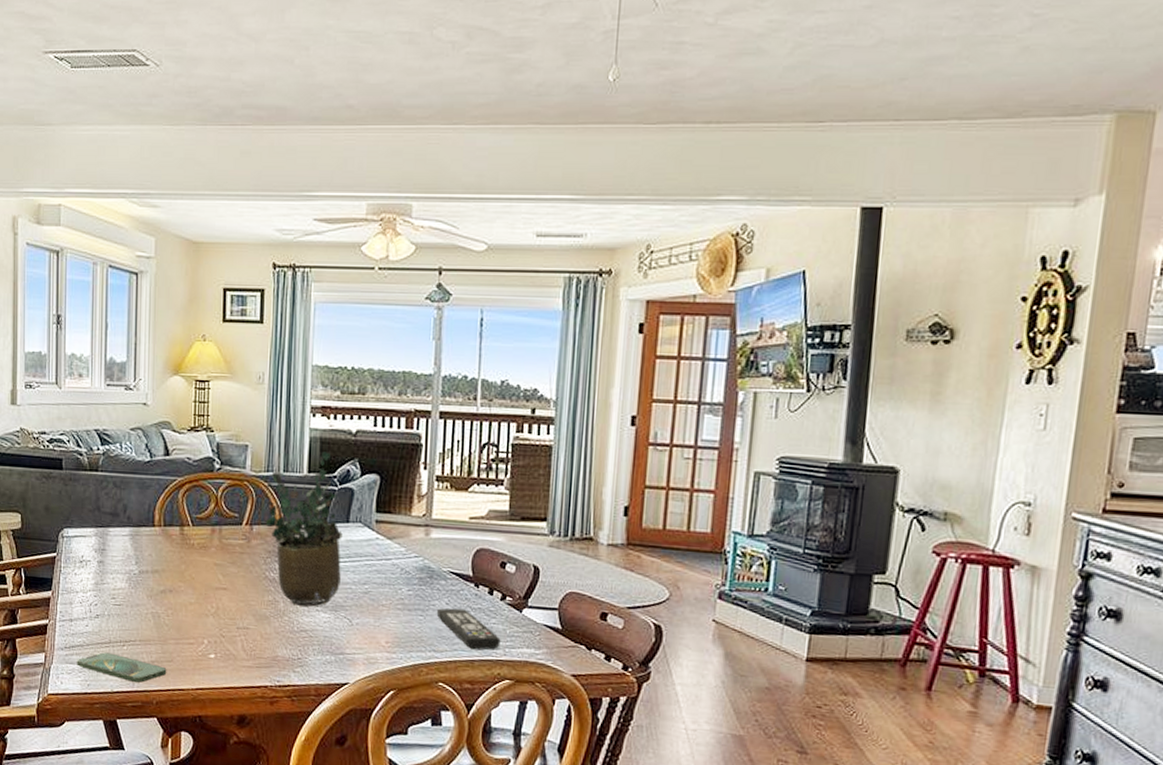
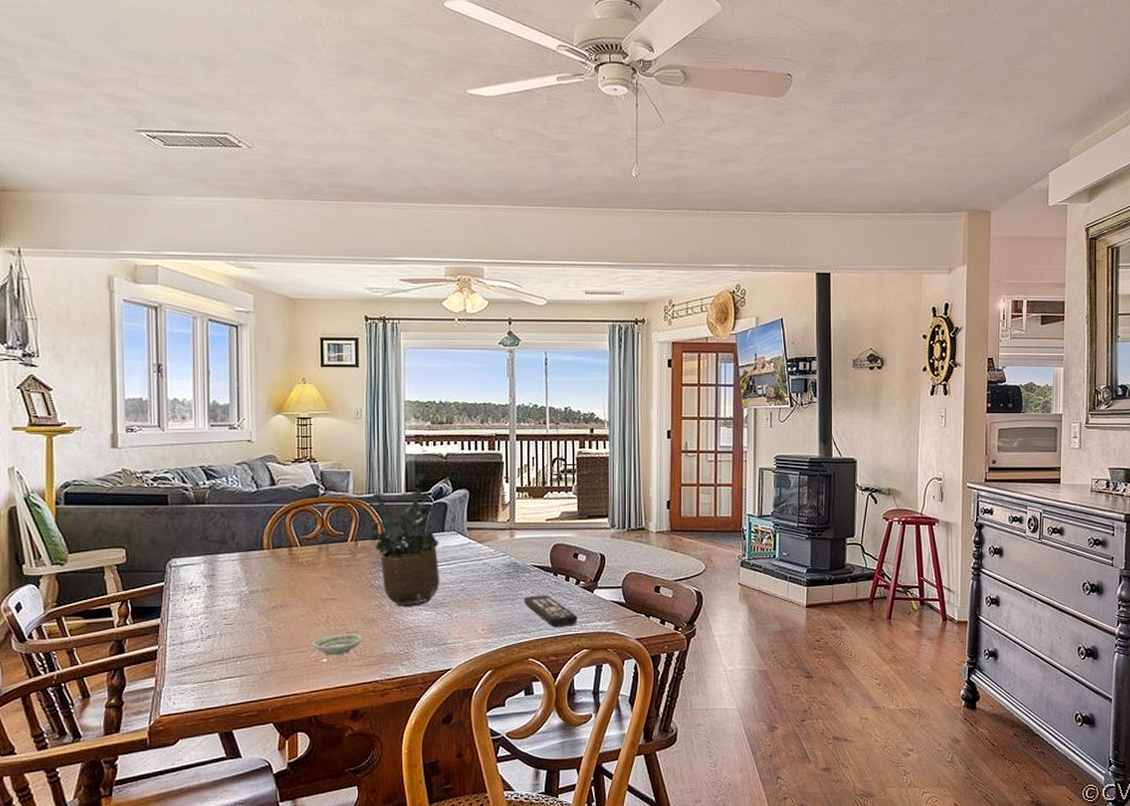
smartphone: present [77,652,167,683] -> none [189,669,281,693]
saucer: none [199,628,254,653] -> present [311,633,363,656]

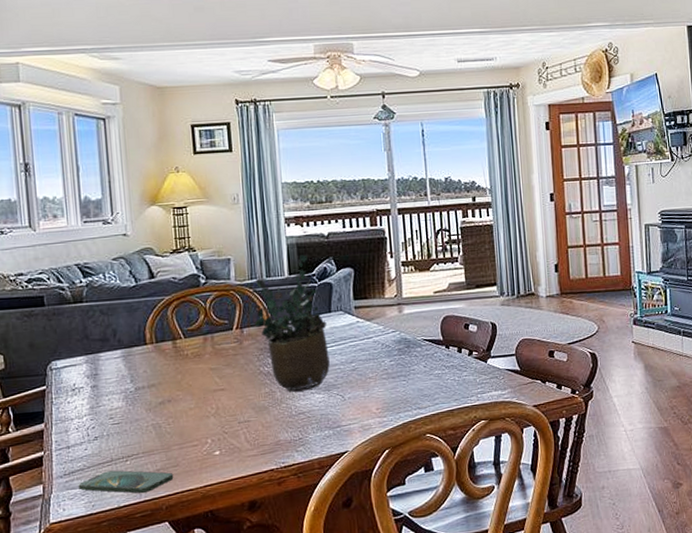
smartphone: none [189,669,281,693] -> present [78,470,174,493]
saucer: present [311,633,363,656] -> none [202,423,256,448]
remote control: present [523,595,578,628] -> none [416,368,473,401]

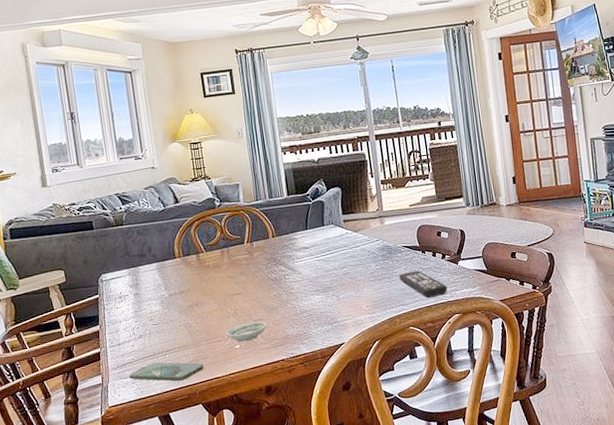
saucer: none [202,423,256,448] -> present [225,321,268,342]
potted plant: present [248,254,330,393] -> none [255,178,326,295]
remote control: none [416,368,473,401] -> present [398,270,448,298]

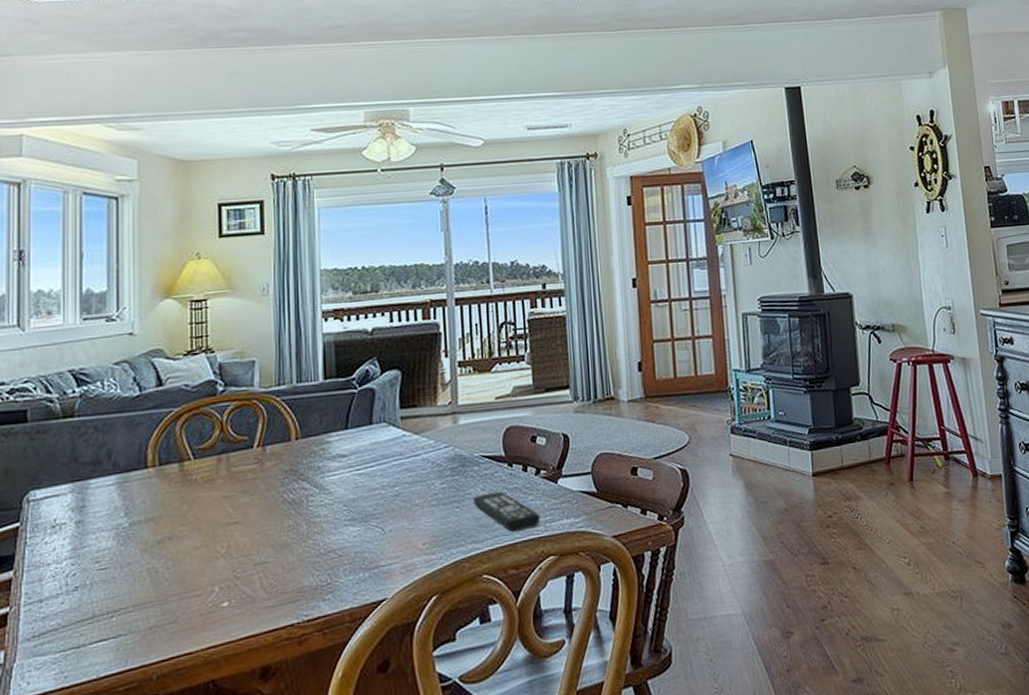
smartphone: present [129,362,204,381] -> none [49,629,169,660]
saucer: present [225,321,268,342] -> none [208,565,275,598]

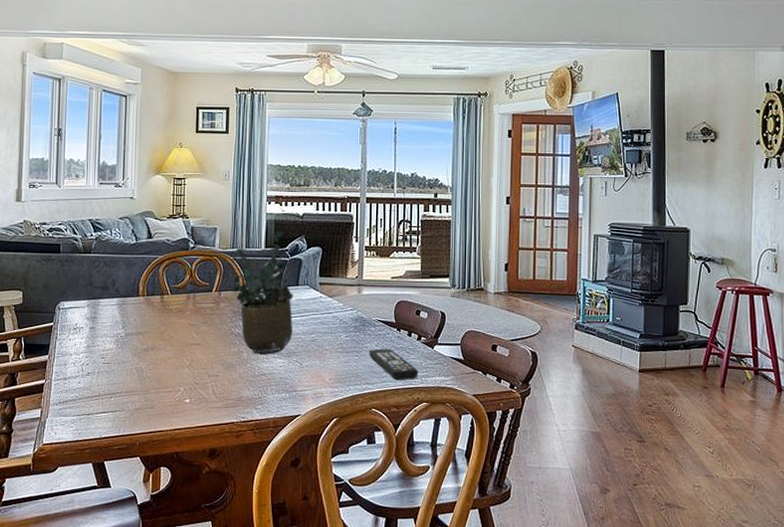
potted plant: none [275,354,368,525] -> present [230,231,293,355]

